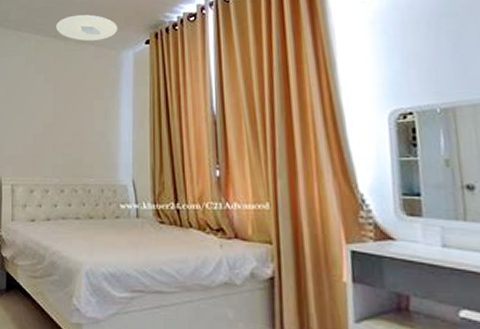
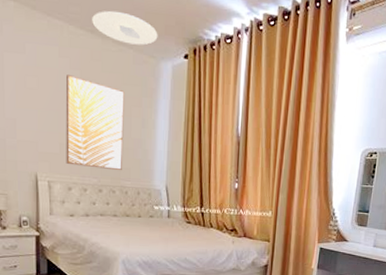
wall art: none [29,78,86,168] -> present [65,75,124,171]

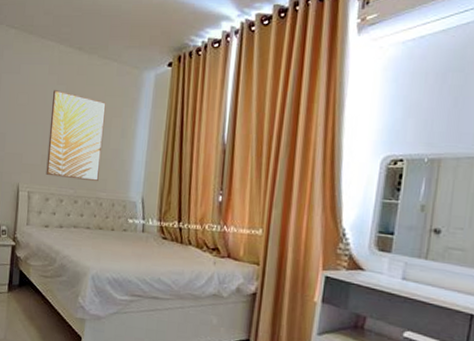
ceiling light: present [92,10,158,45] -> none [81,28,143,57]

